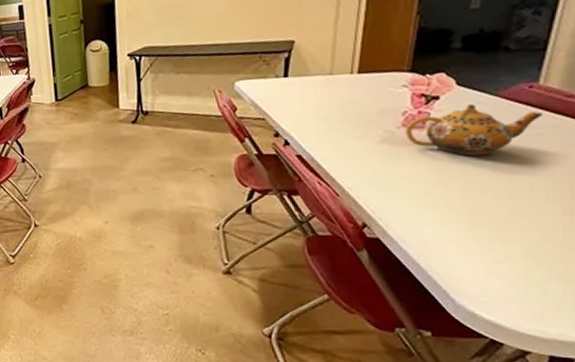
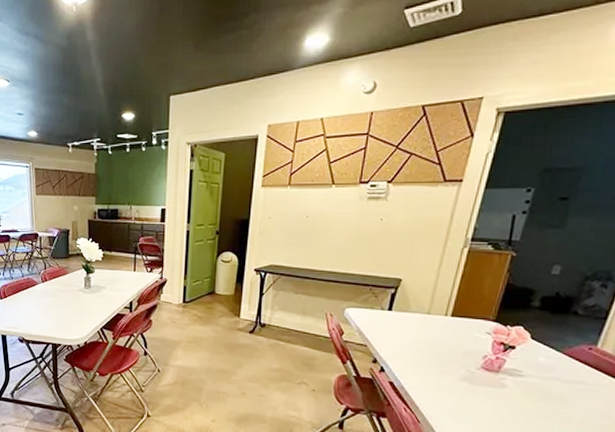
teapot: present [405,104,542,156] -> none [483,357,596,403]

